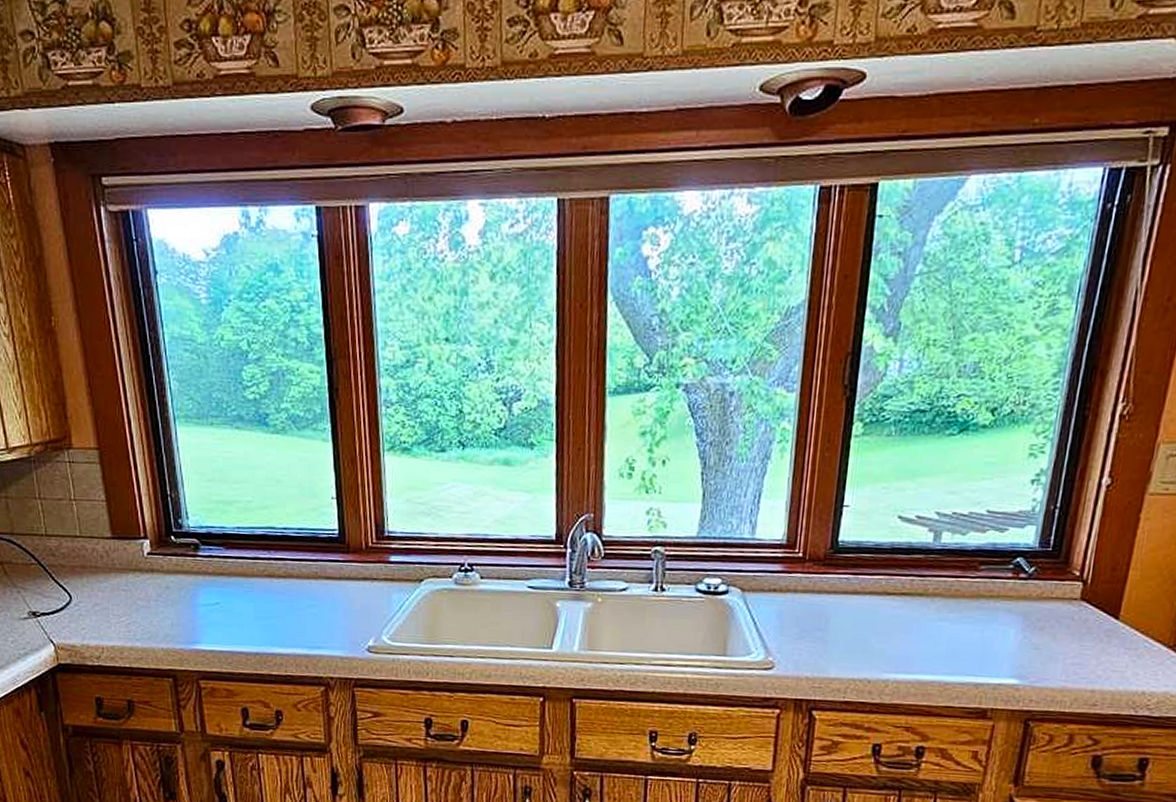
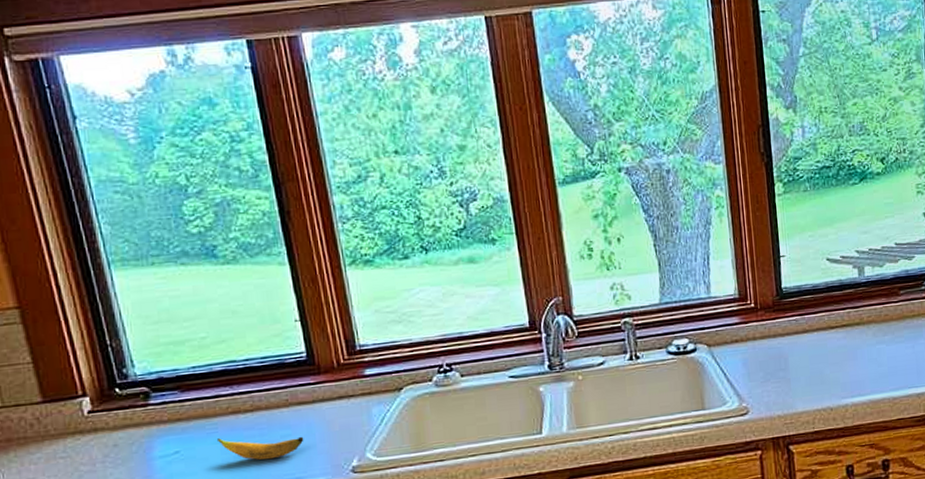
banana: none [253,597,328,626] -> present [218,436,304,460]

